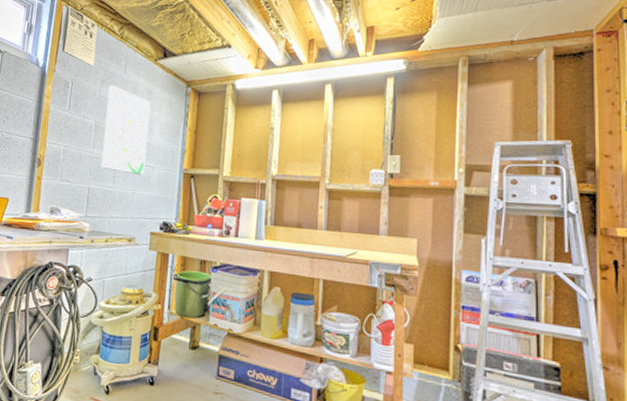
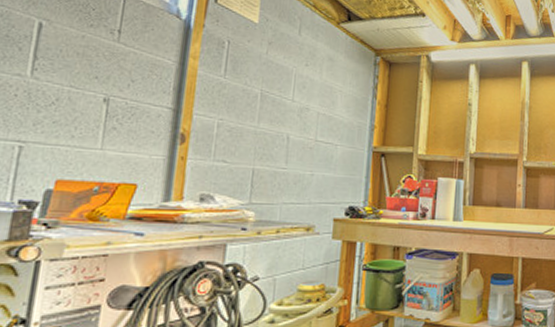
wall art: present [101,85,151,175] -> none [270,48,332,154]

